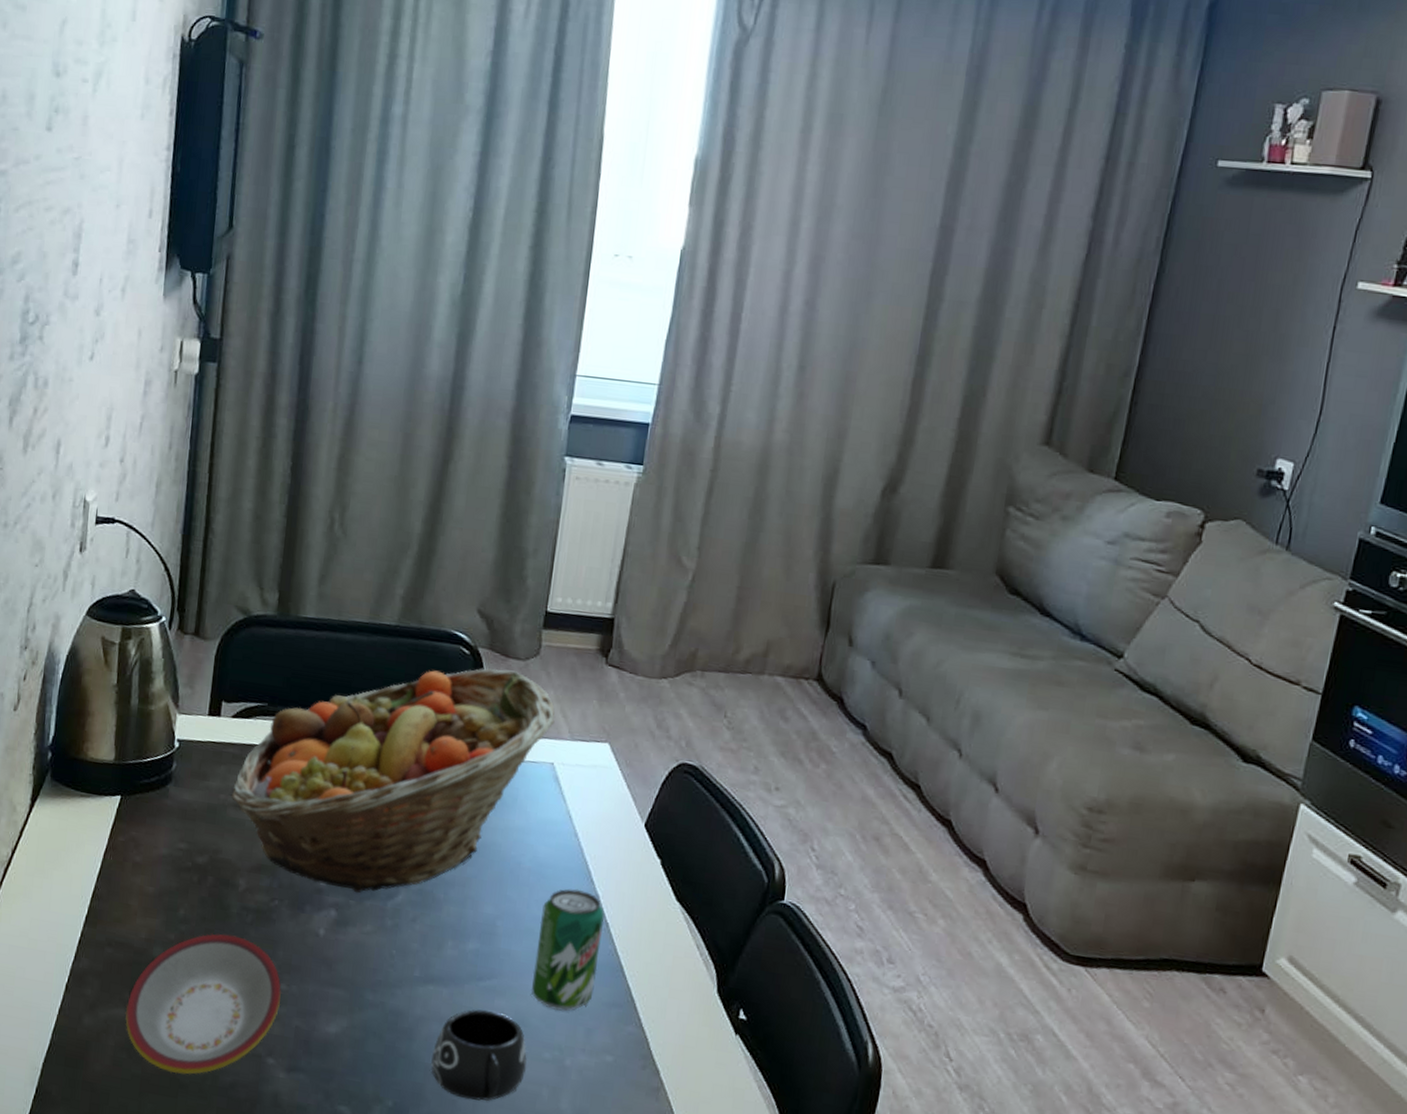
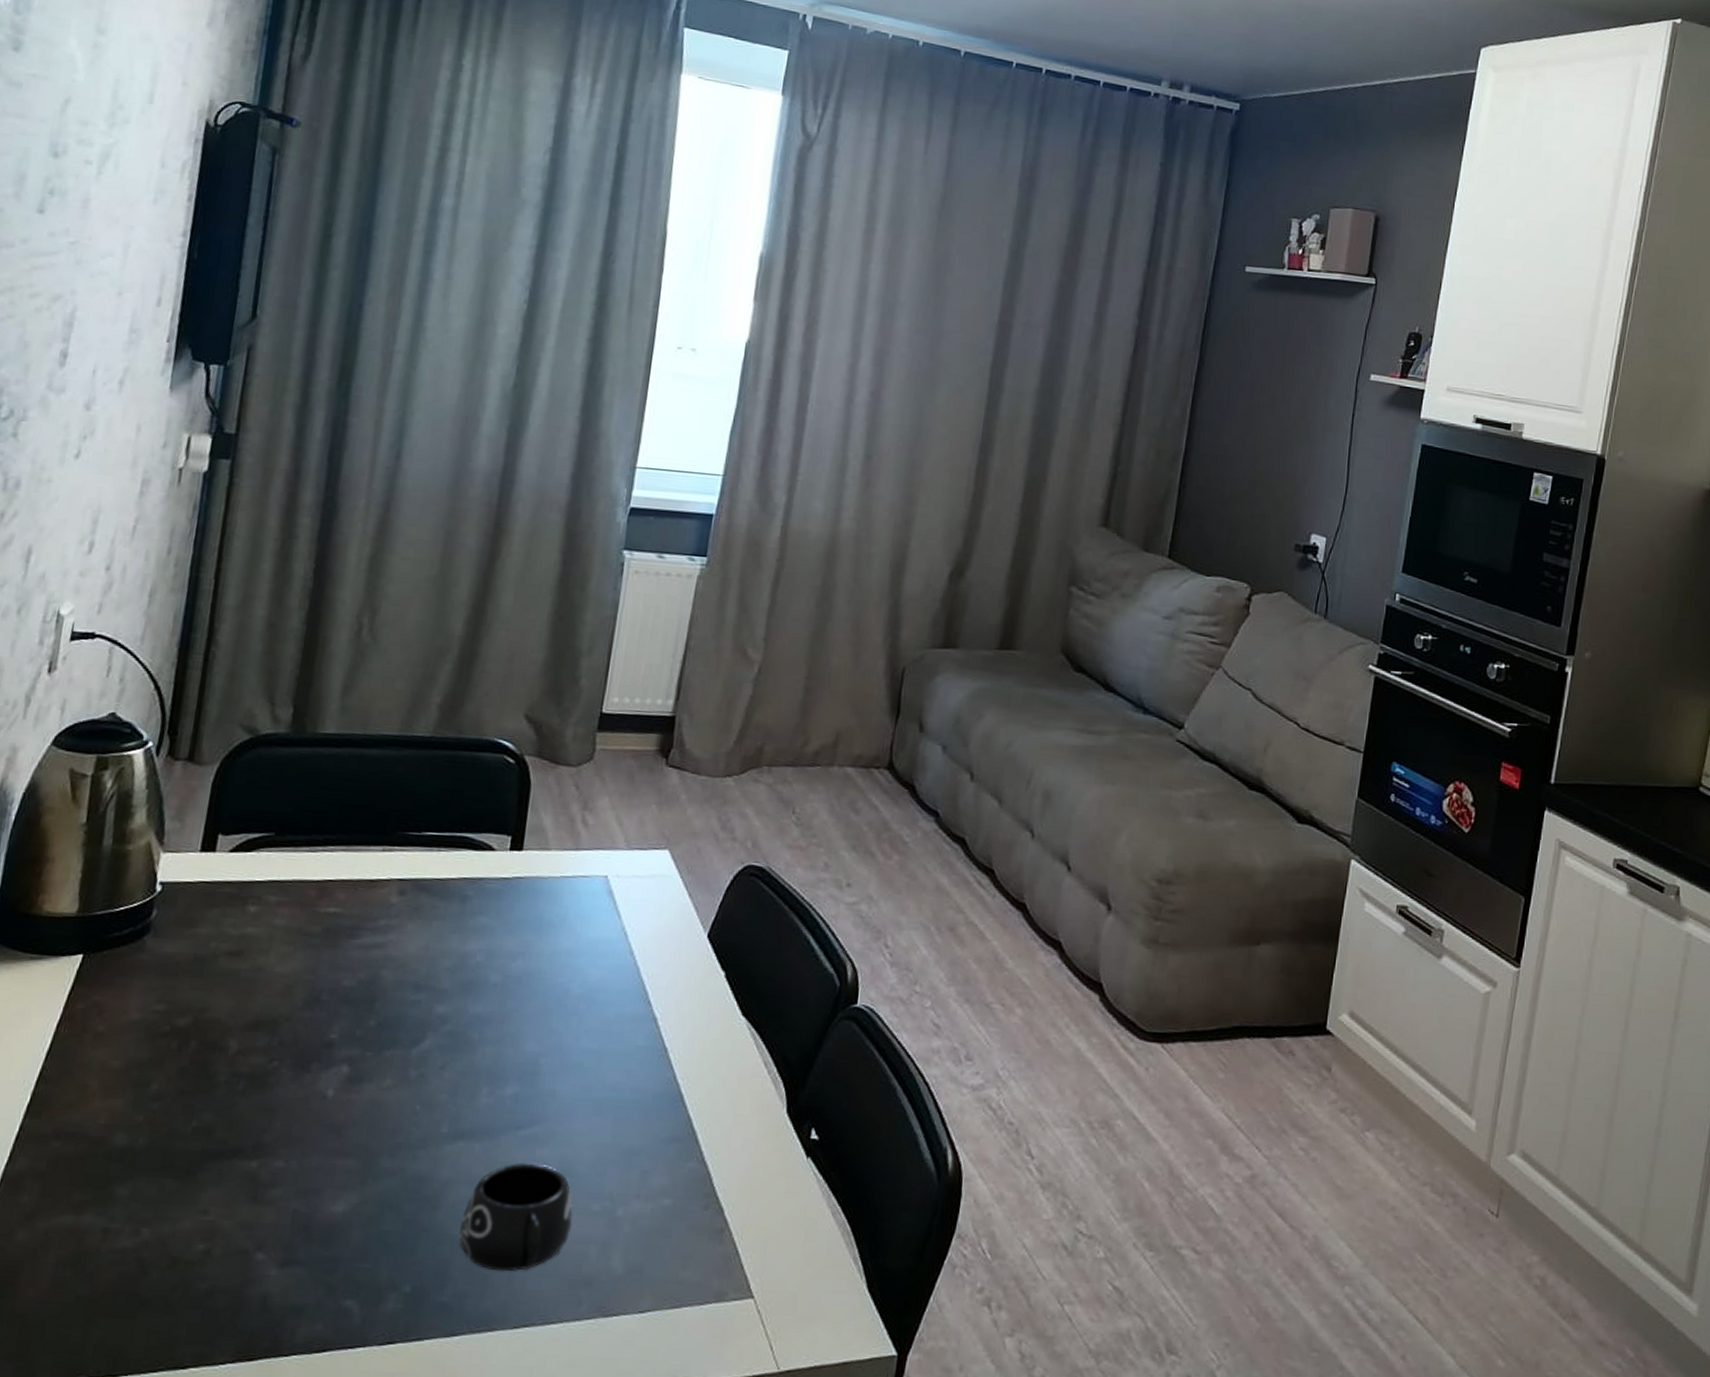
plate: present [125,934,281,1075] -> none [72,1108,277,1287]
fruit basket: present [231,668,555,894] -> none [224,777,610,1043]
beverage can: present [532,889,604,1012] -> none [579,1013,663,1154]

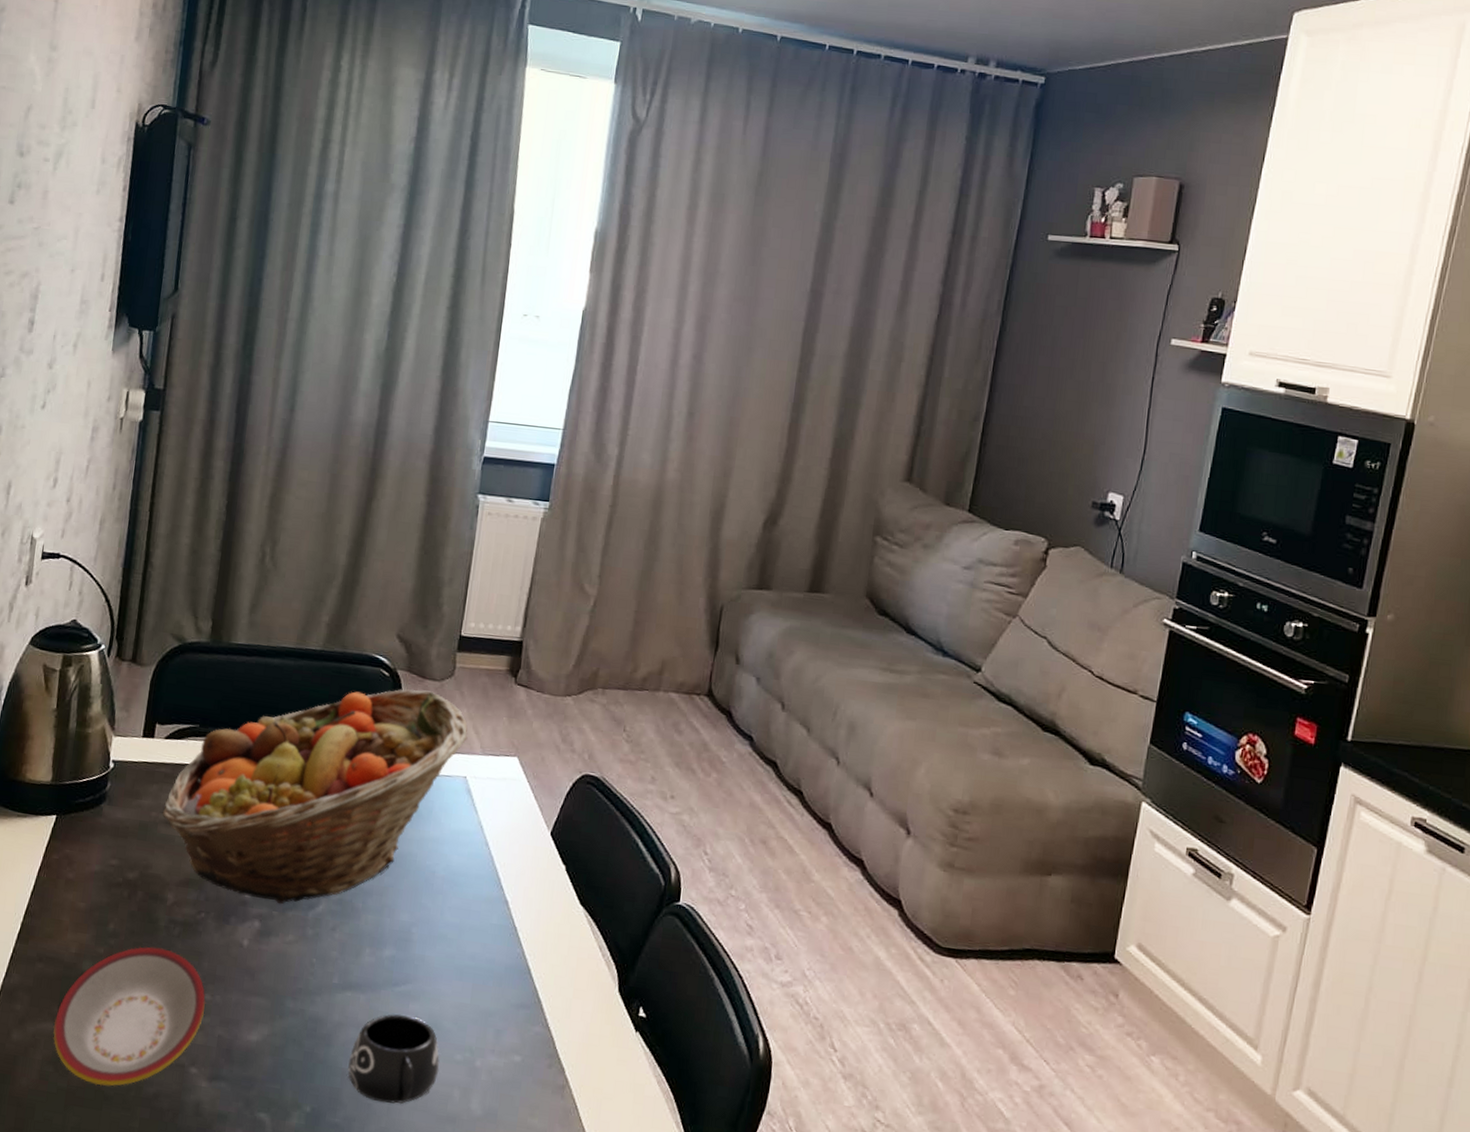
plate: none [72,1108,277,1287] -> present [53,946,206,1086]
fruit basket: none [224,777,610,1043] -> present [162,689,468,905]

